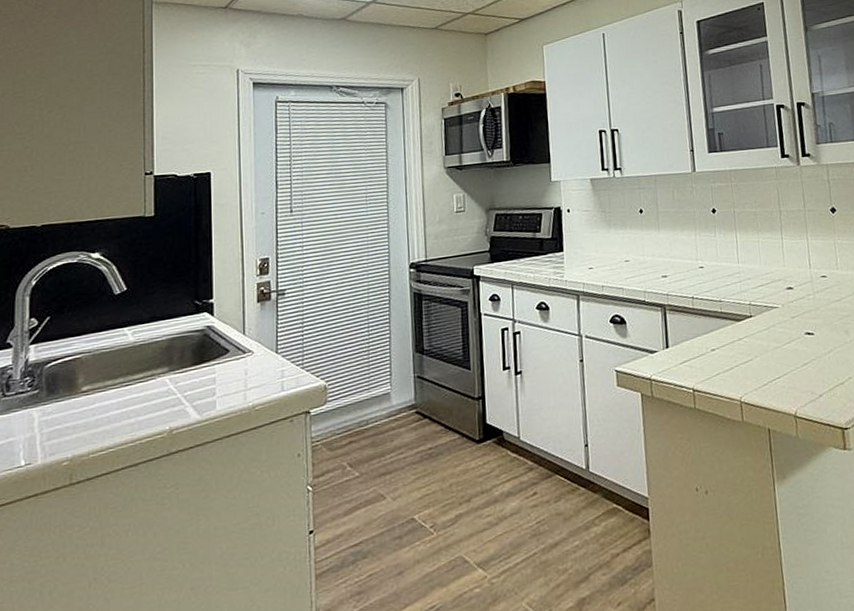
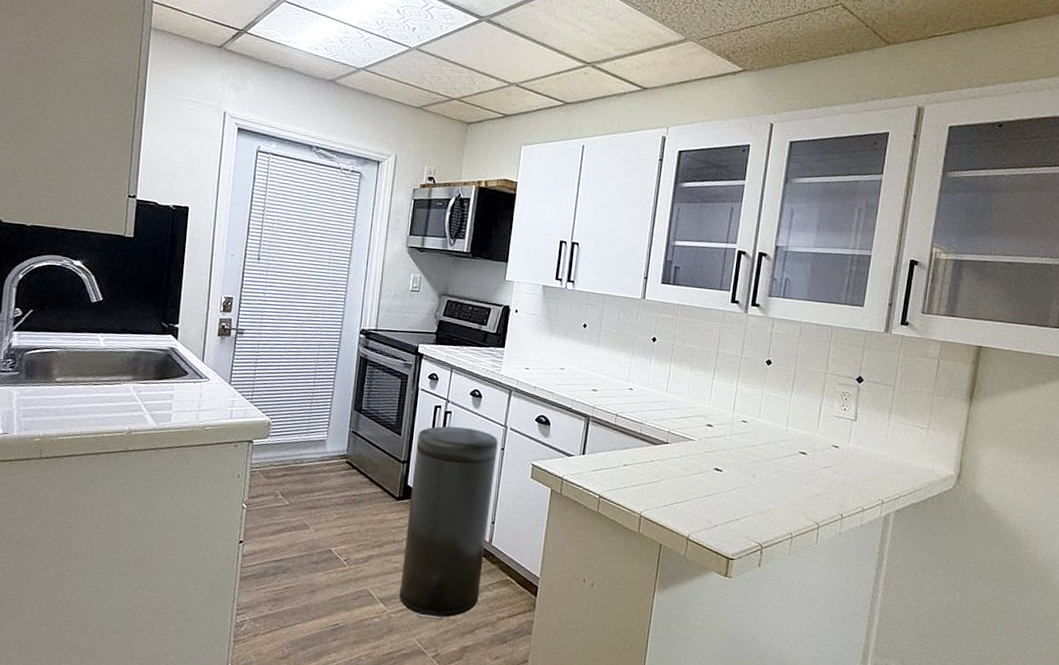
pedal bin: none [488,345,587,576] -> present [399,426,498,621]

